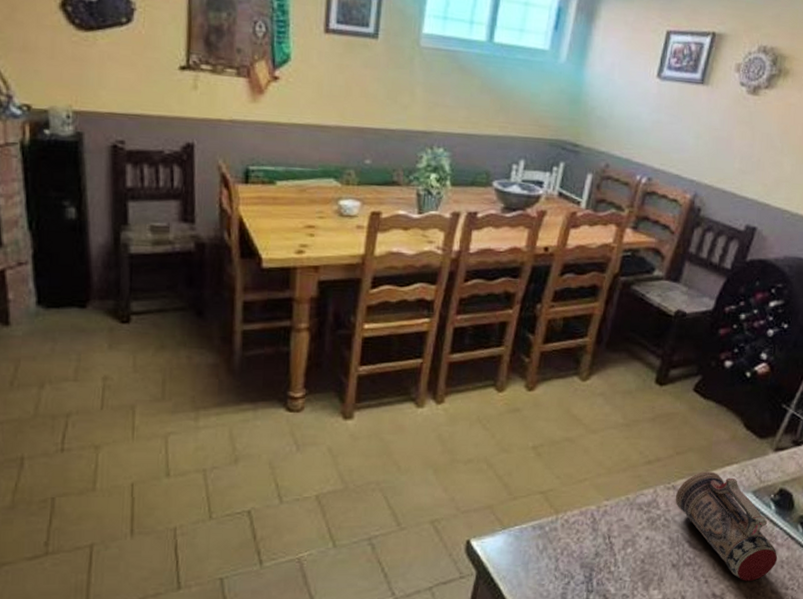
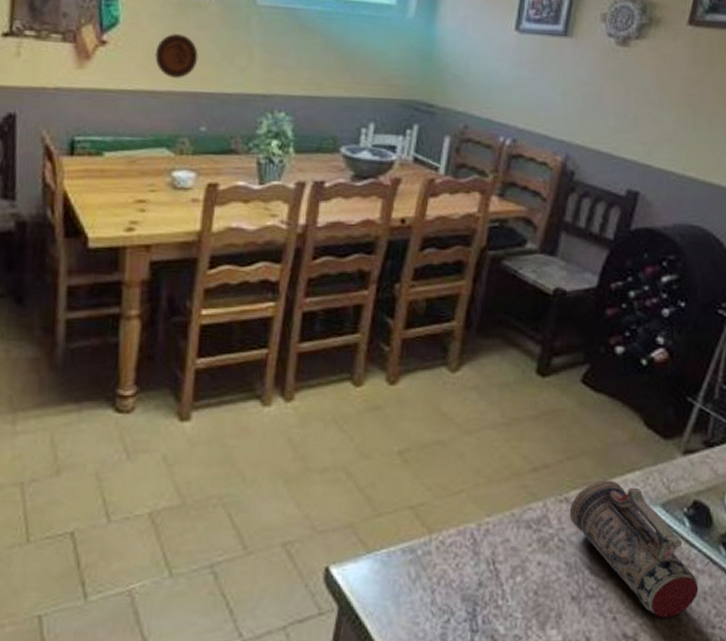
decorative plate: none [324,72,365,115] -> present [155,34,198,79]

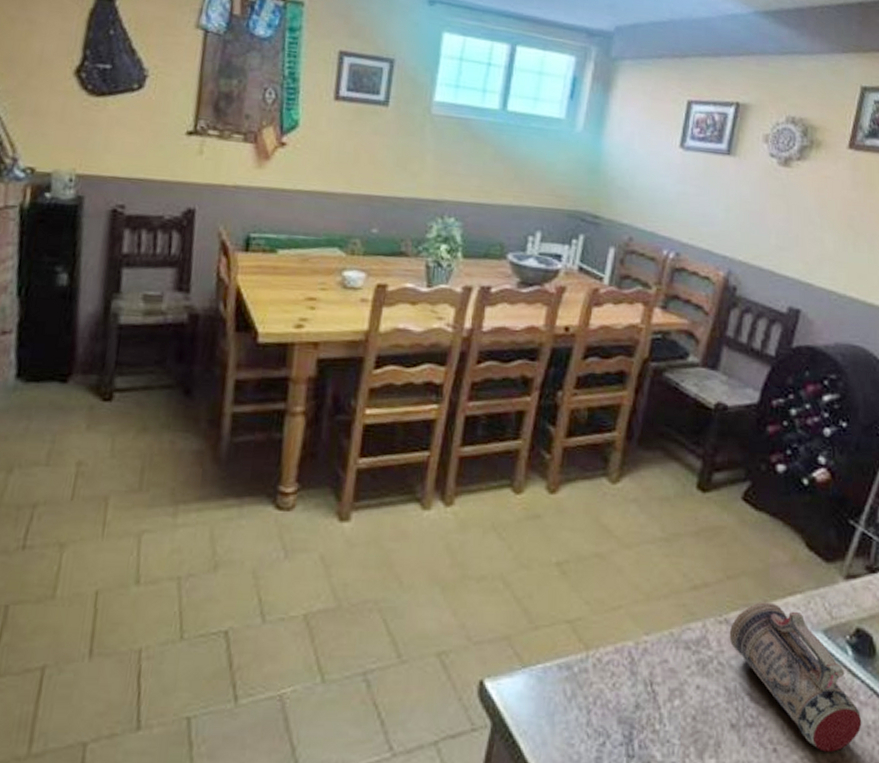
decorative plate: present [155,34,198,79] -> none [331,138,373,182]

